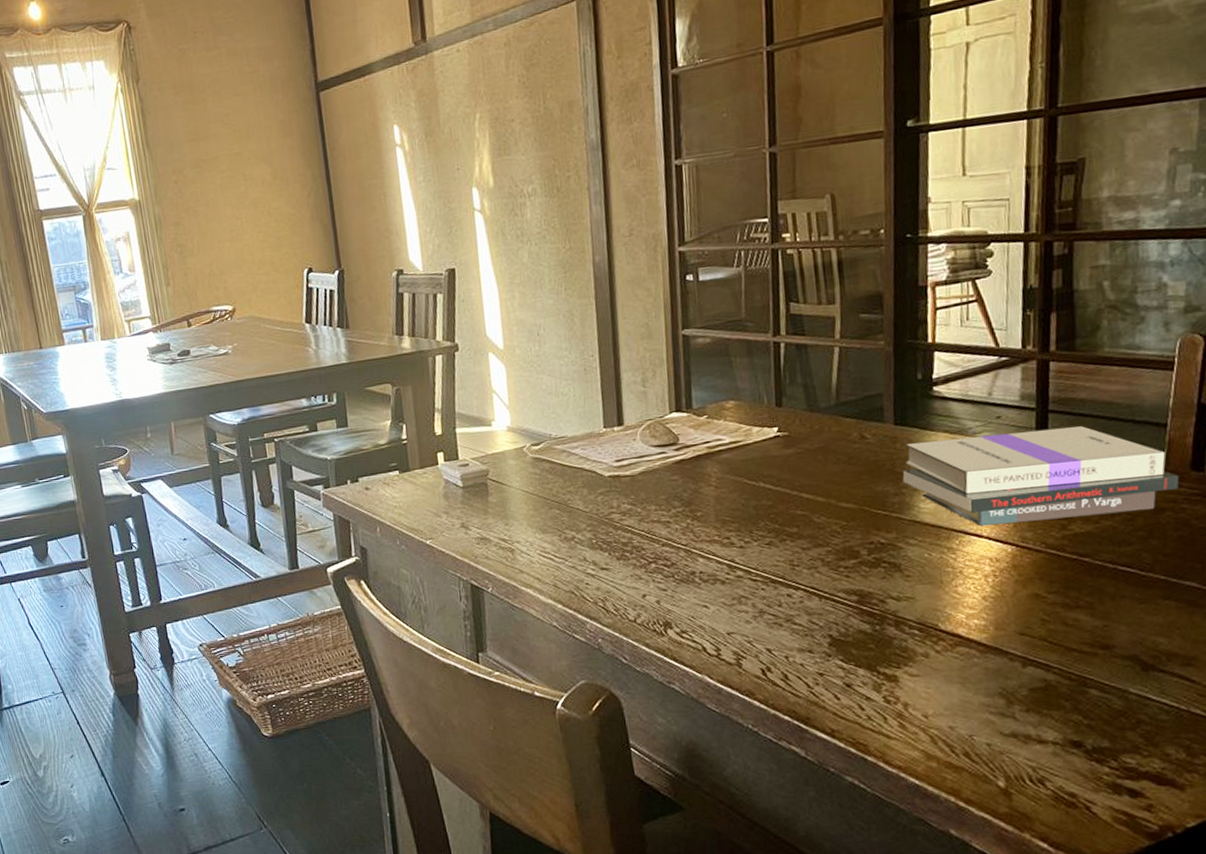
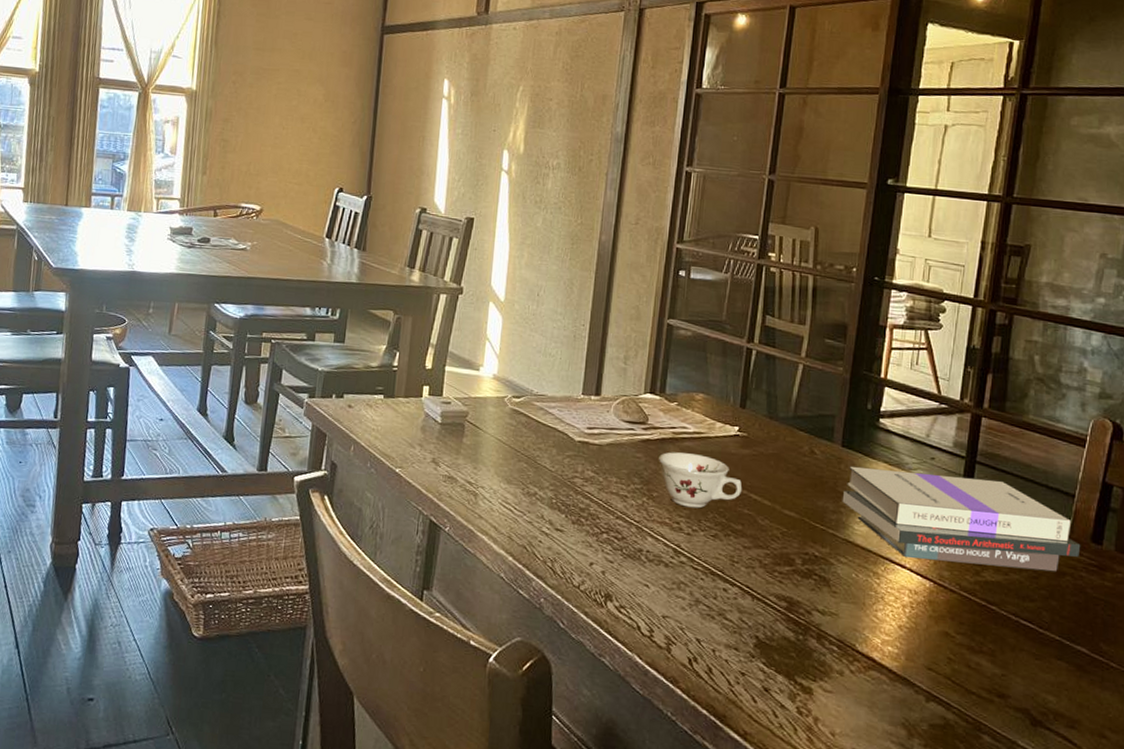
teacup: none [697,464,792,521] -> present [659,452,743,509]

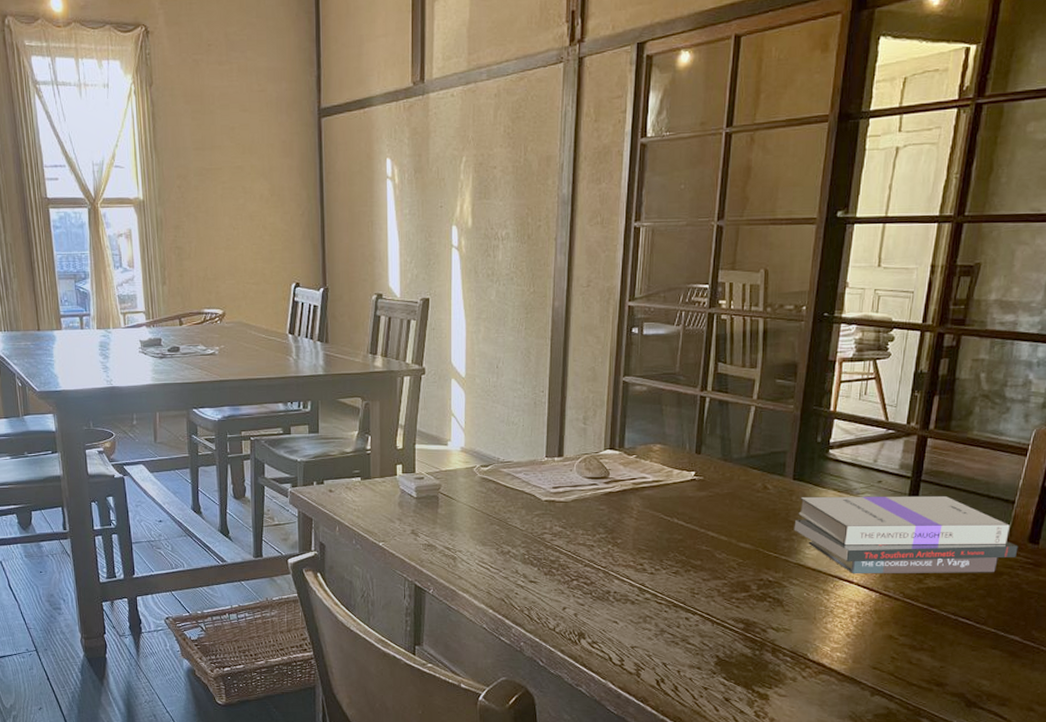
teacup: present [659,452,743,509] -> none [621,501,700,550]

